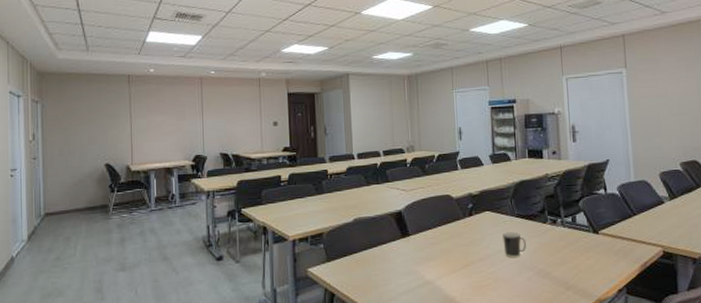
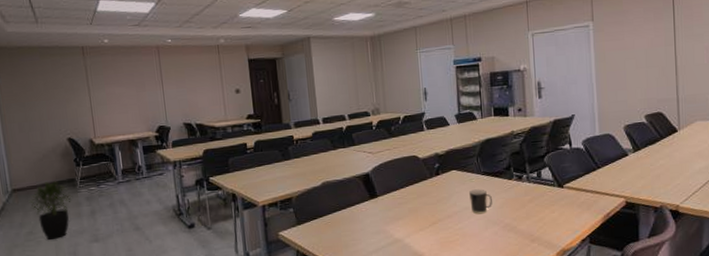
potted plant: none [60,206,105,266] -> present [29,181,73,240]

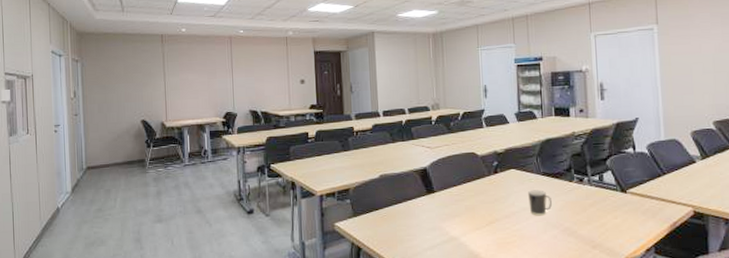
potted plant: present [29,181,73,240] -> none [101,161,142,217]

